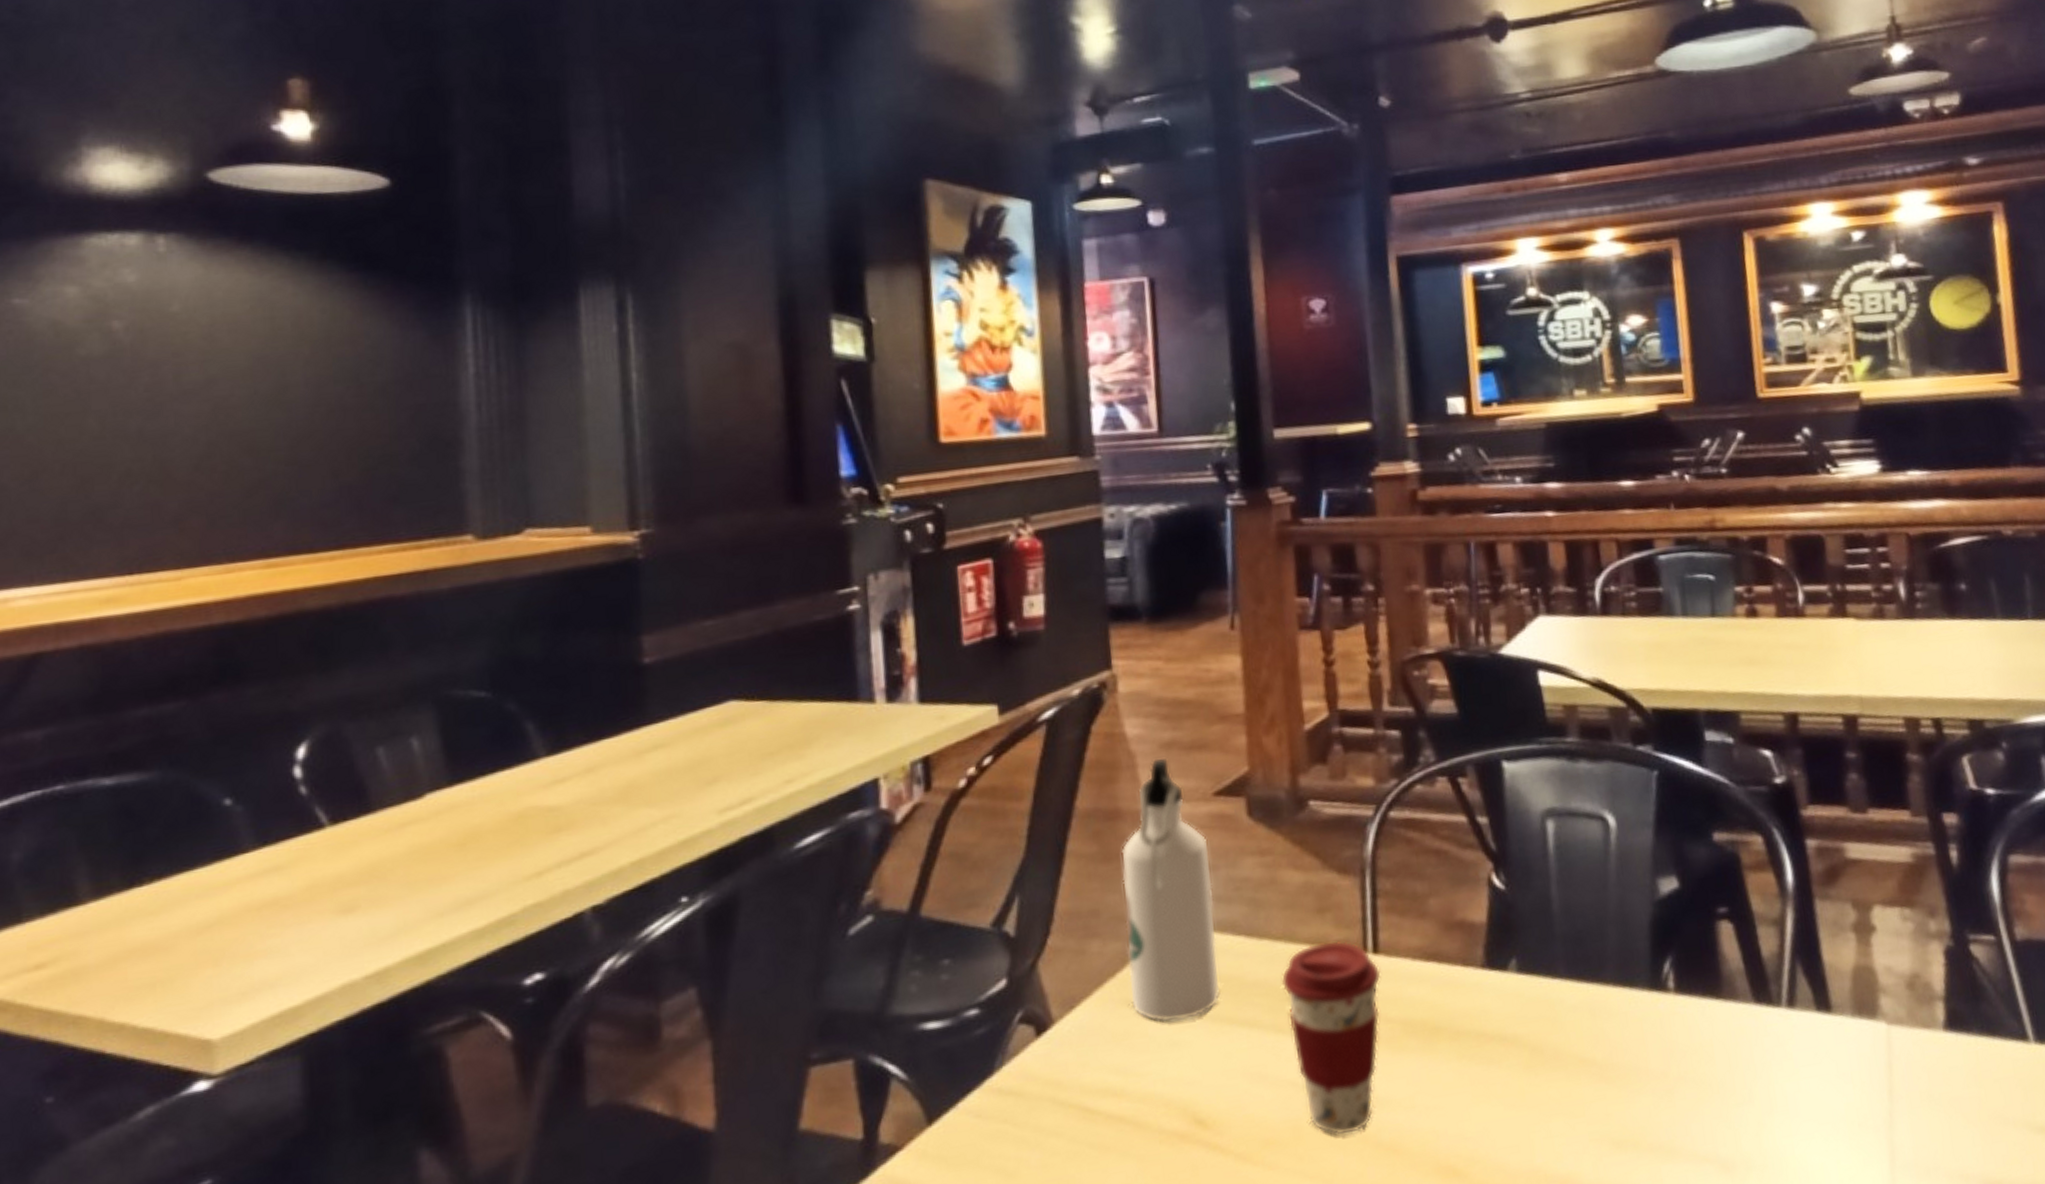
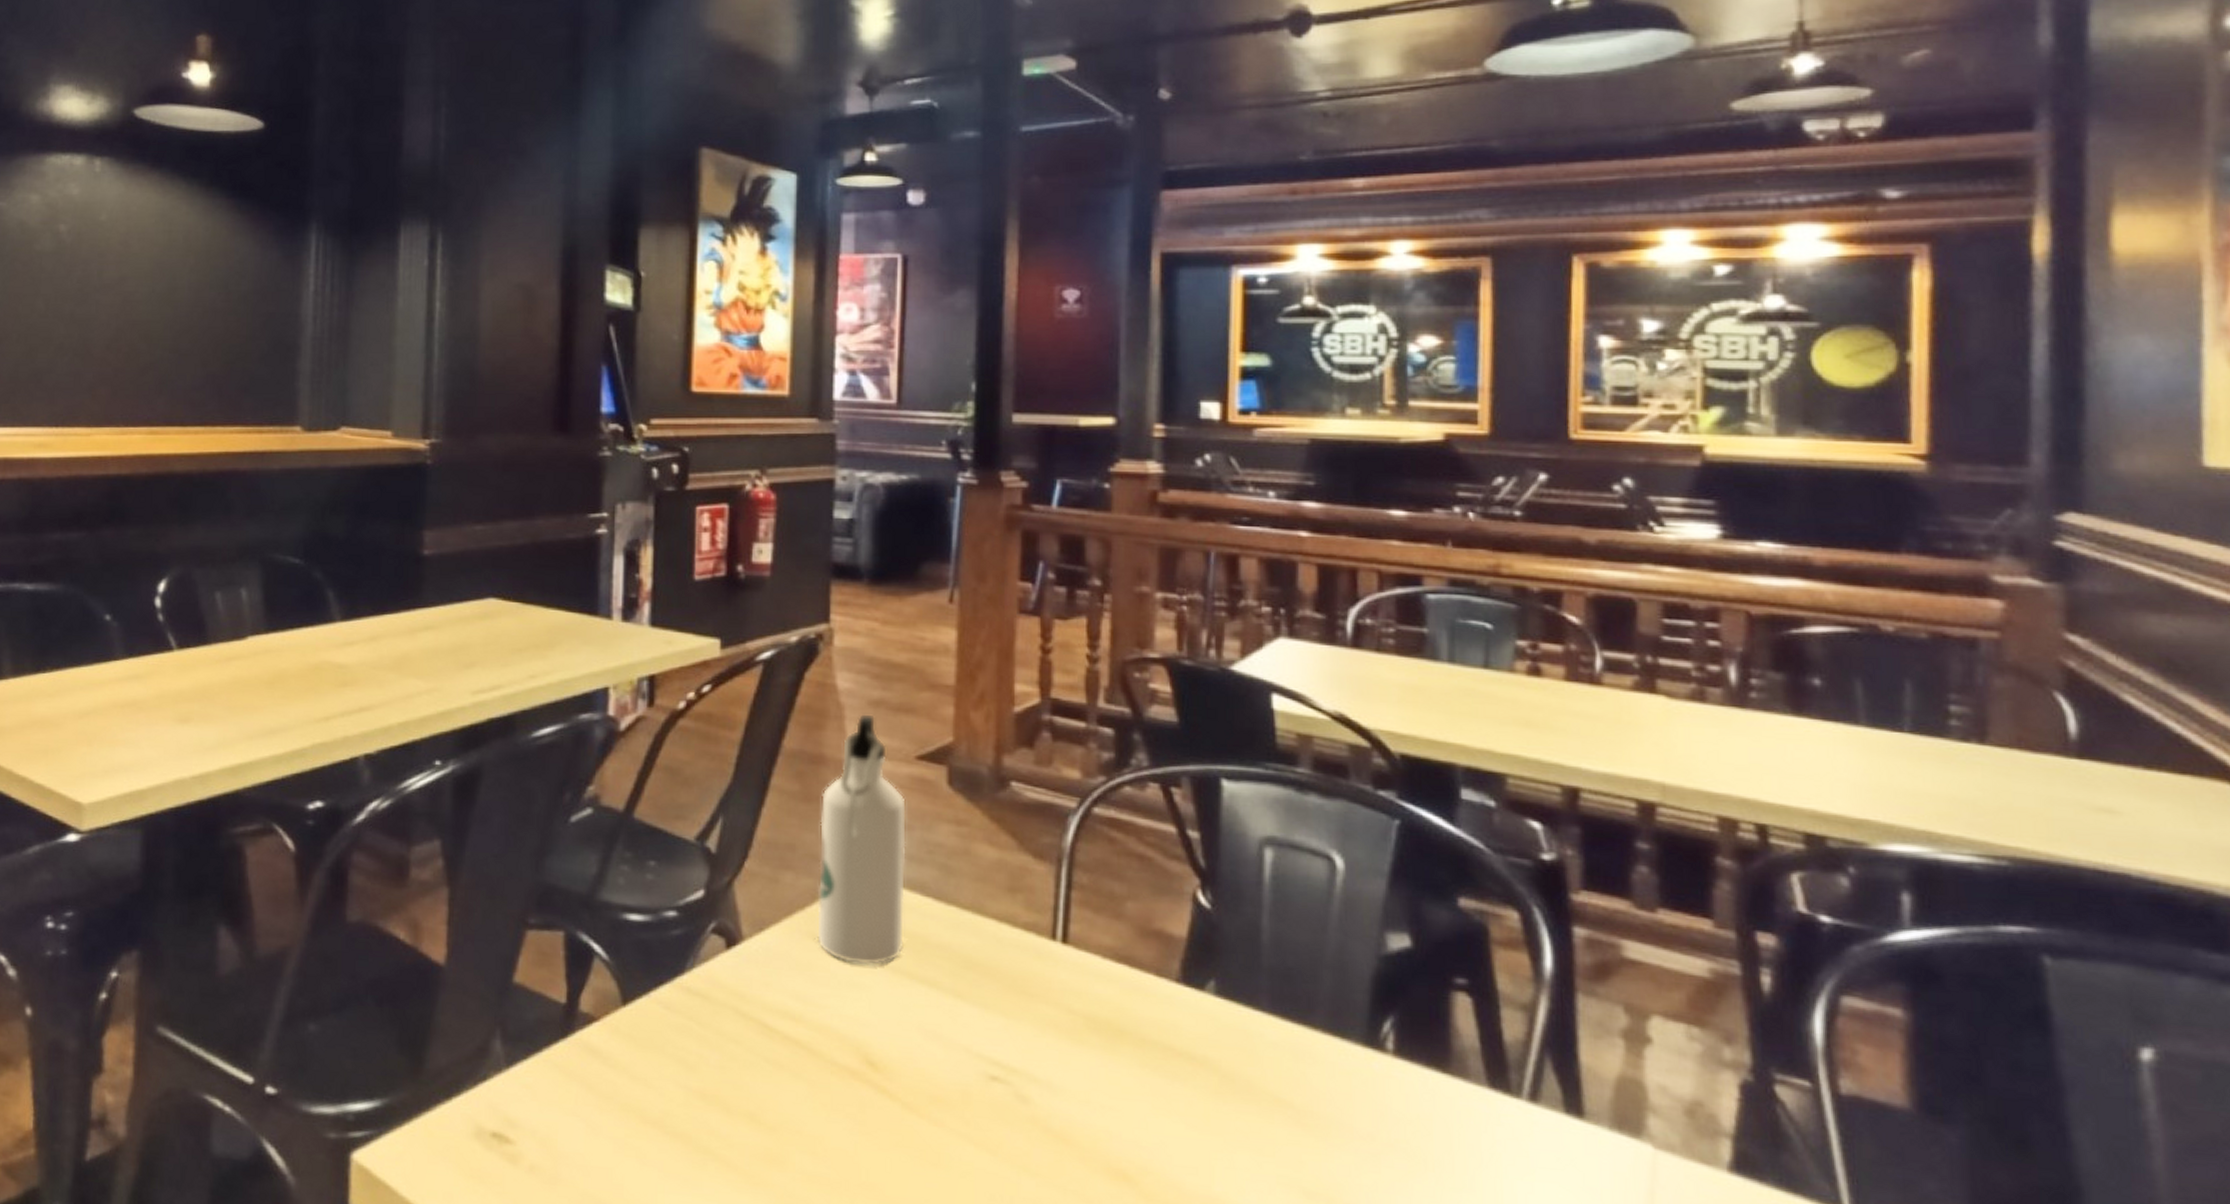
coffee cup: present [1281,940,1381,1136] -> none [965,921,1068,1112]

